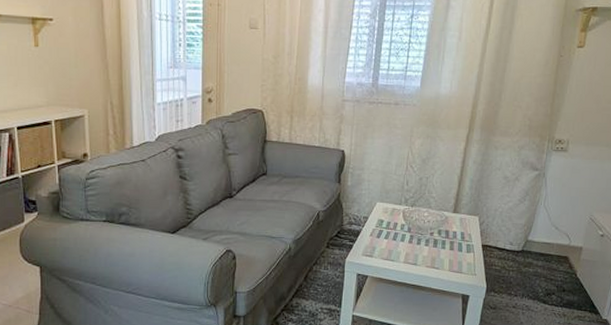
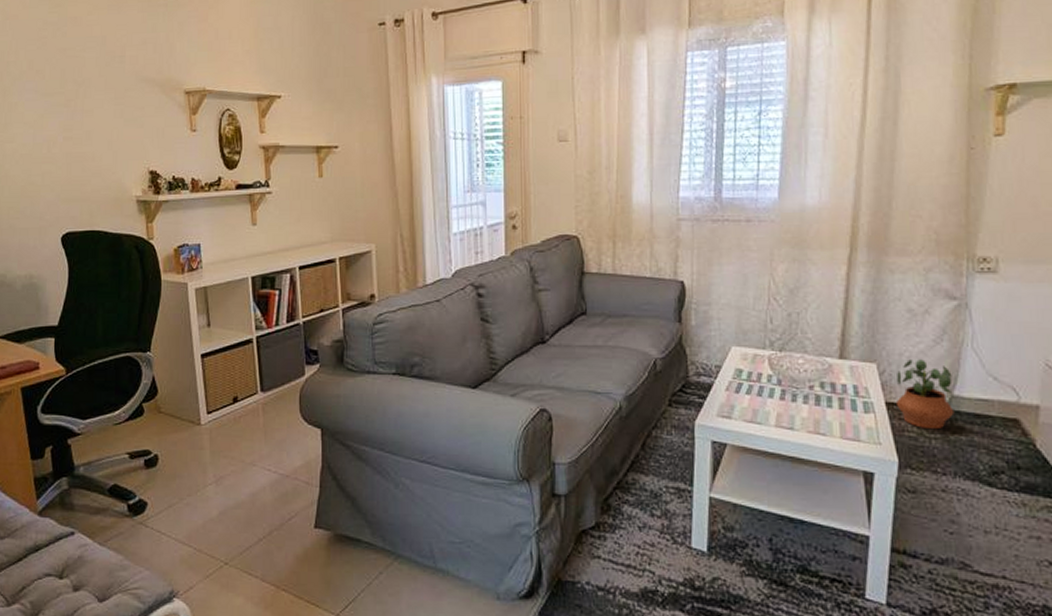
potted plant: none [489,214,529,265] -> present [895,359,955,430]

